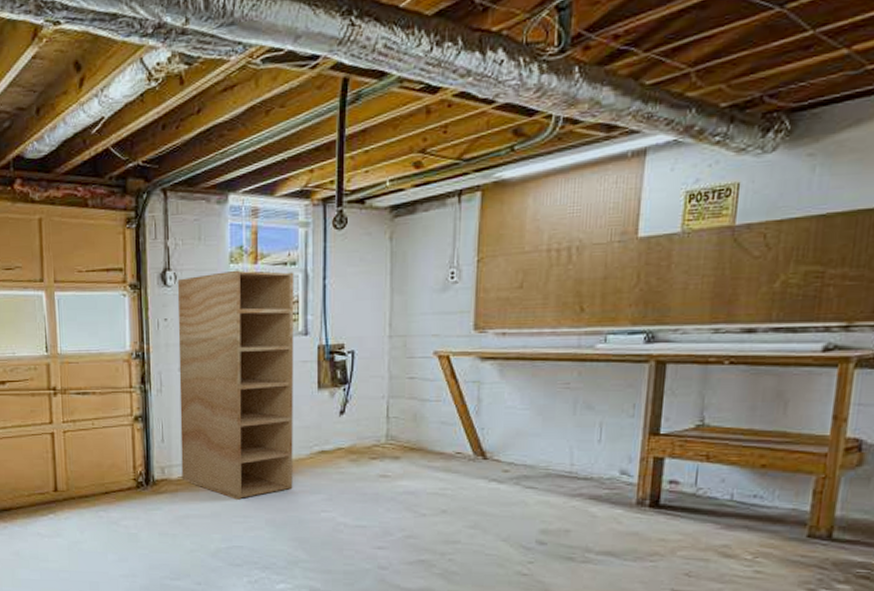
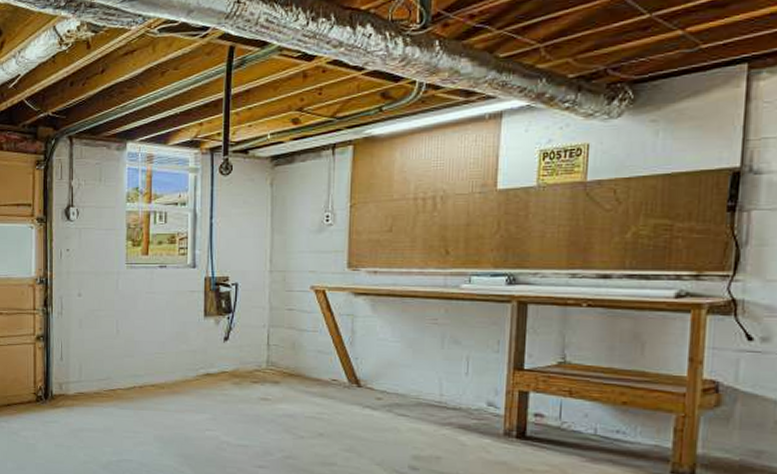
bookshelf: present [178,270,294,500] -> none [78,208,184,416]

